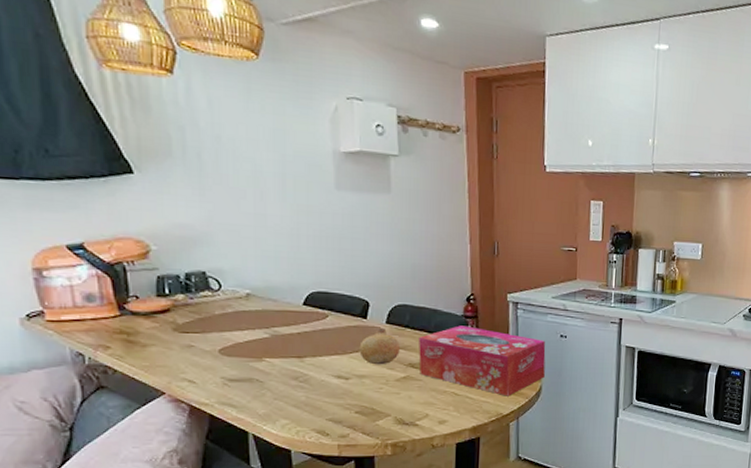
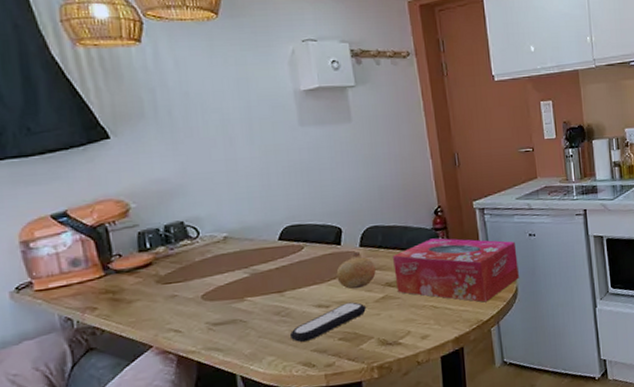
remote control: none [305,377,386,411] -> present [289,302,366,343]

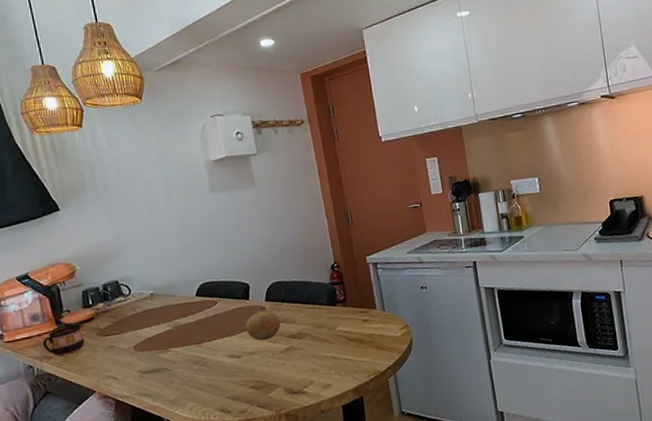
cup: none [84,270,141,306] -> present [42,324,85,356]
remote control: present [289,302,366,343] -> none [207,352,273,390]
tissue box: present [393,238,519,303] -> none [295,292,413,354]

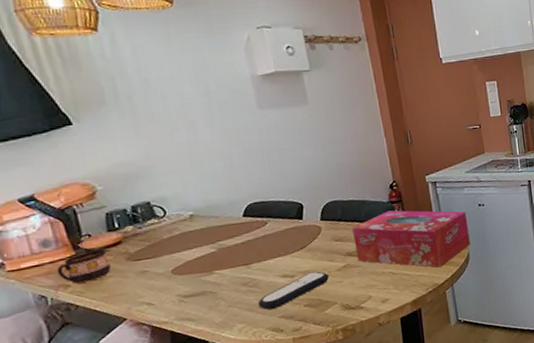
remote control: none [207,352,273,390] -> present [257,271,329,310]
fruit: present [246,306,281,341] -> none [299,225,337,260]
tissue box: none [295,292,413,354] -> present [352,210,470,268]

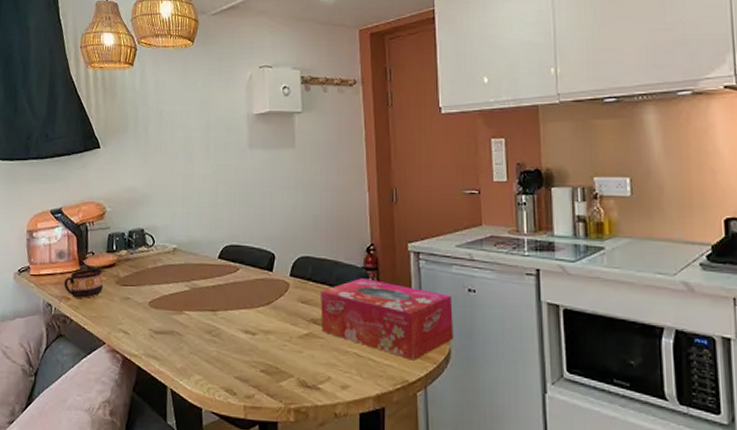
remote control: present [257,271,329,310] -> none [217,333,289,367]

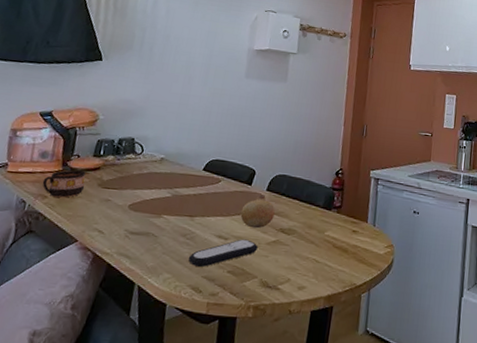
remote control: none [217,333,289,367] -> present [188,239,258,268]
fruit: none [265,281,303,321] -> present [240,194,275,229]
tissue box: present [320,278,453,361] -> none [288,196,400,267]

